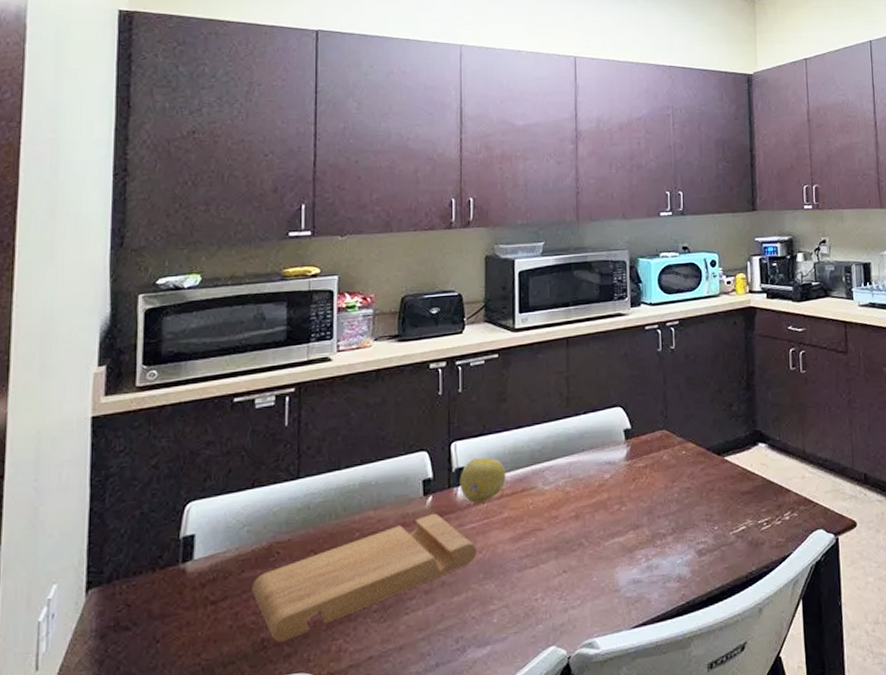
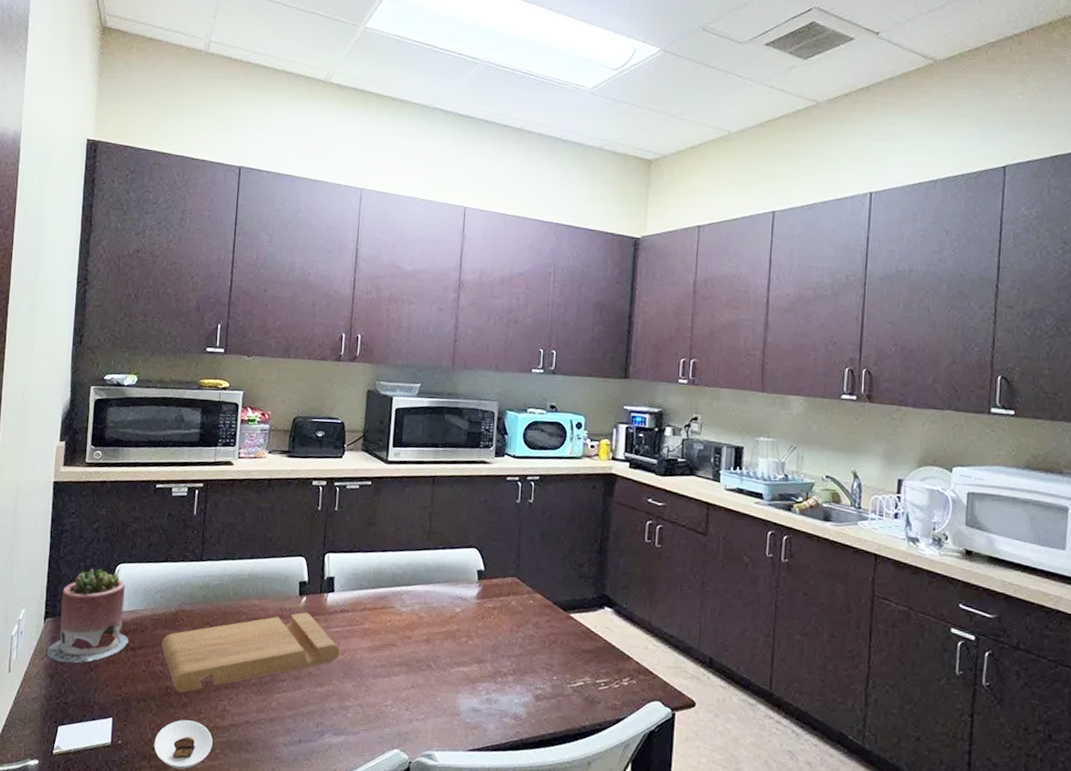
succulent planter: none [90,513,207,642] -> present [46,568,128,663]
fruit: present [459,457,507,504] -> none [329,571,370,612]

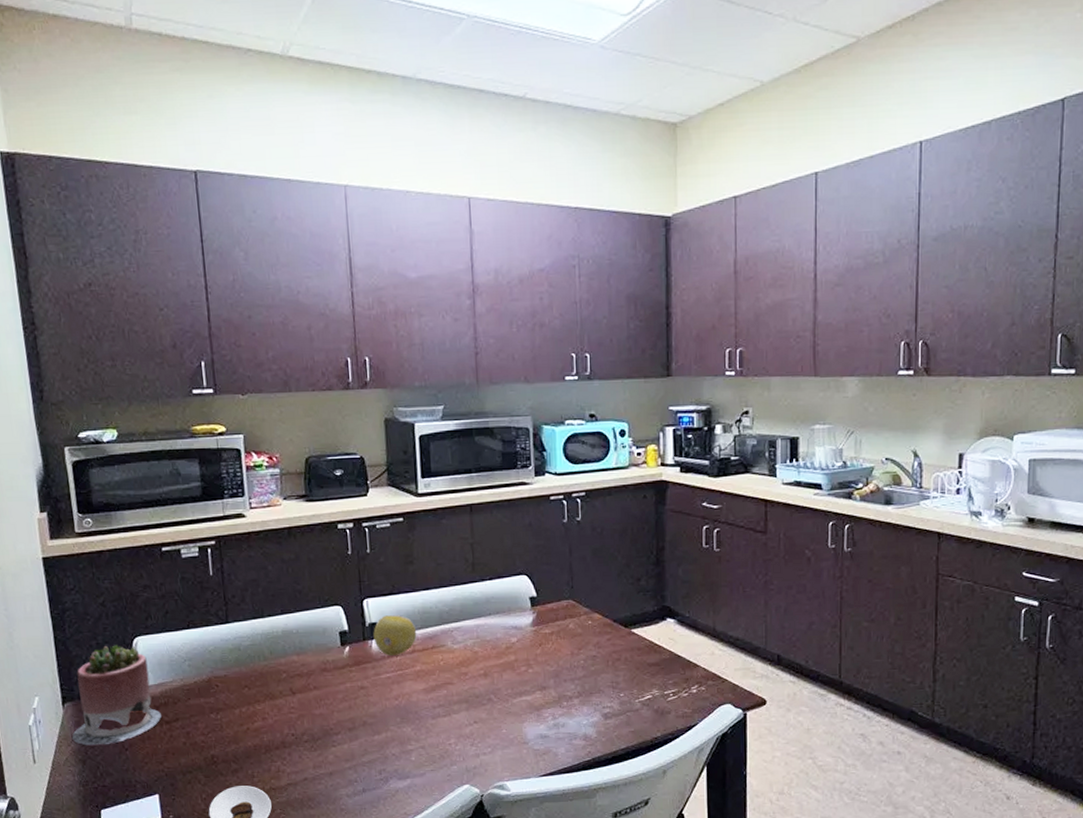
cutting board: present [161,612,340,693] -> none [198,662,394,759]
fruit: none [329,571,370,612] -> present [373,615,417,657]

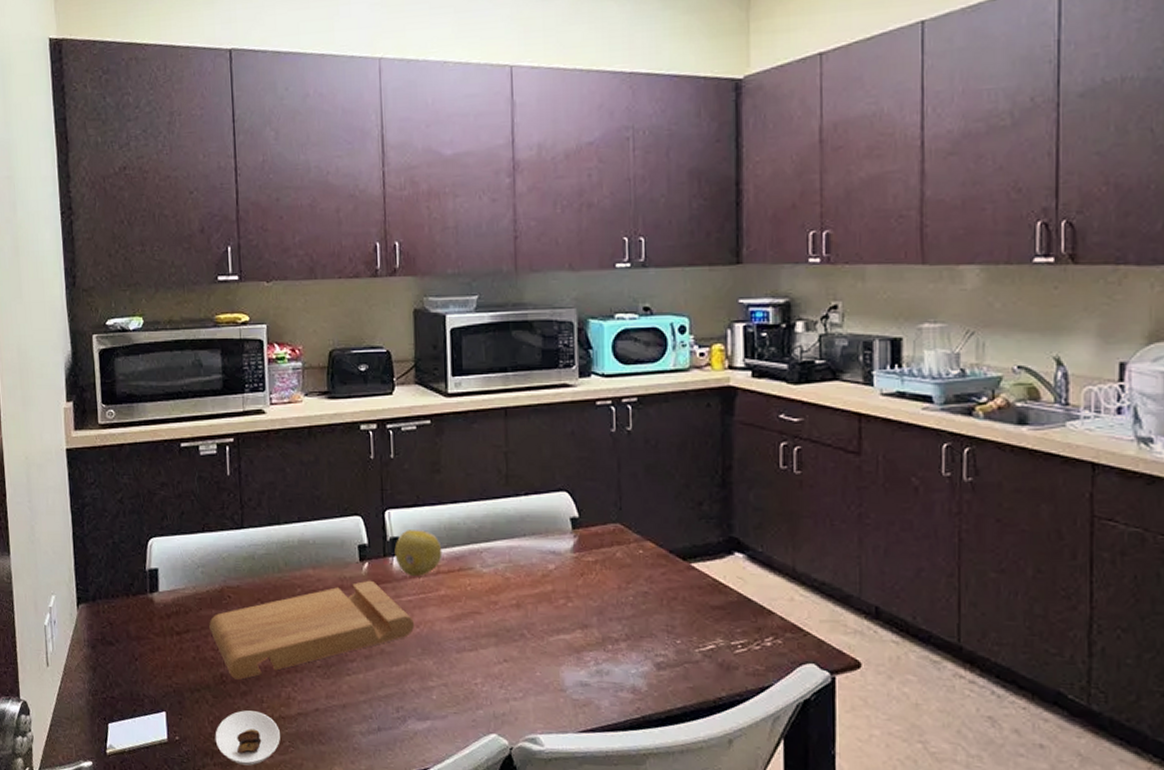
succulent planter: present [71,645,161,746] -> none [84,545,172,653]
cutting board: none [198,662,394,759] -> present [209,580,415,680]

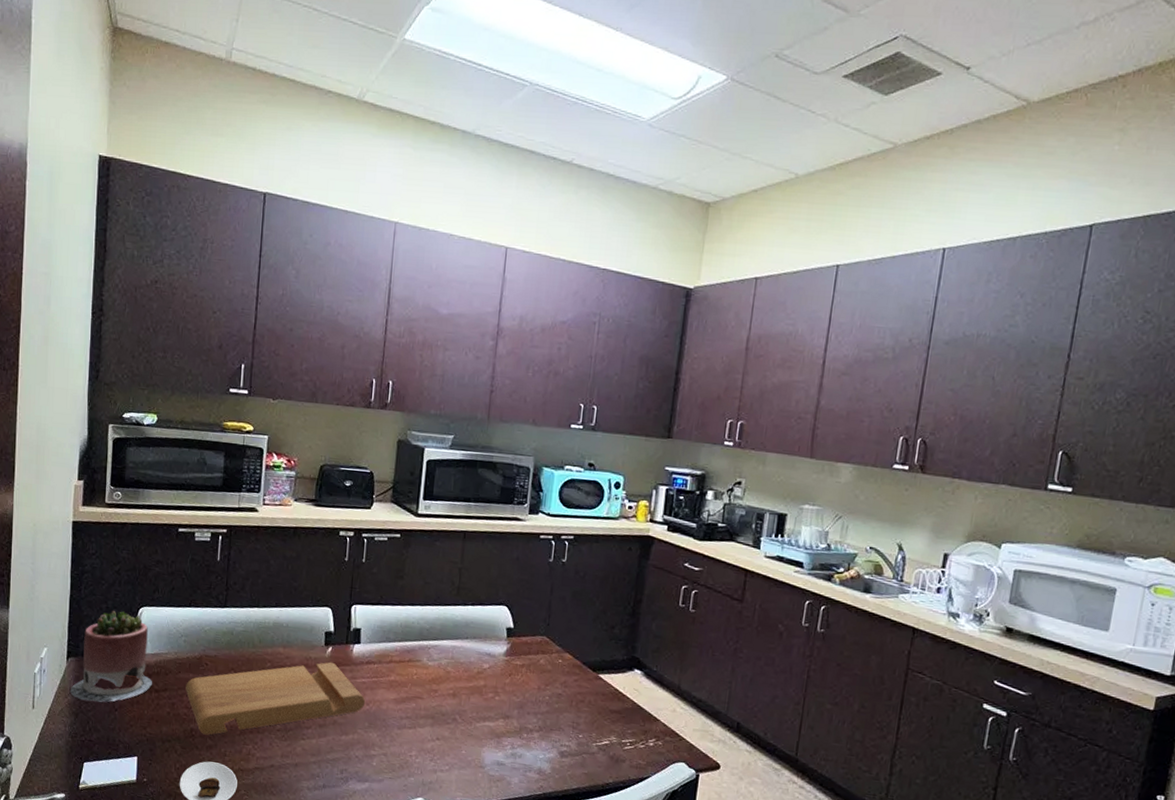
succulent planter: none [84,545,172,653] -> present [69,610,152,703]
fruit: present [394,530,443,577] -> none [355,623,397,663]

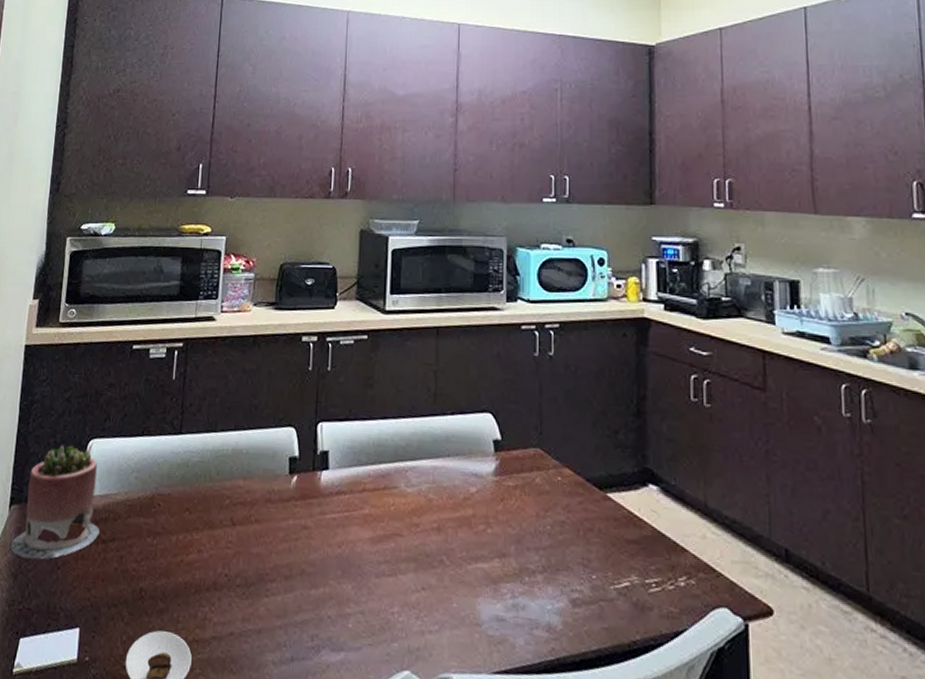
cutting board: present [185,662,366,735] -> none [135,494,337,596]

